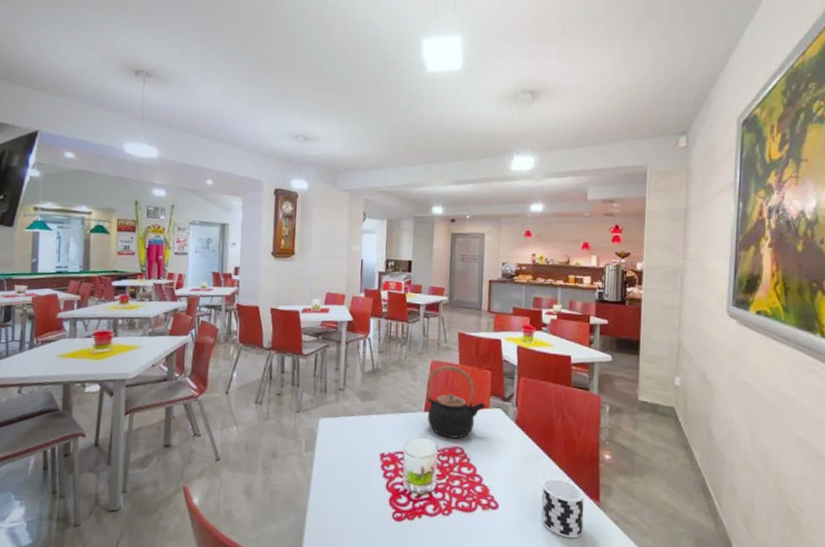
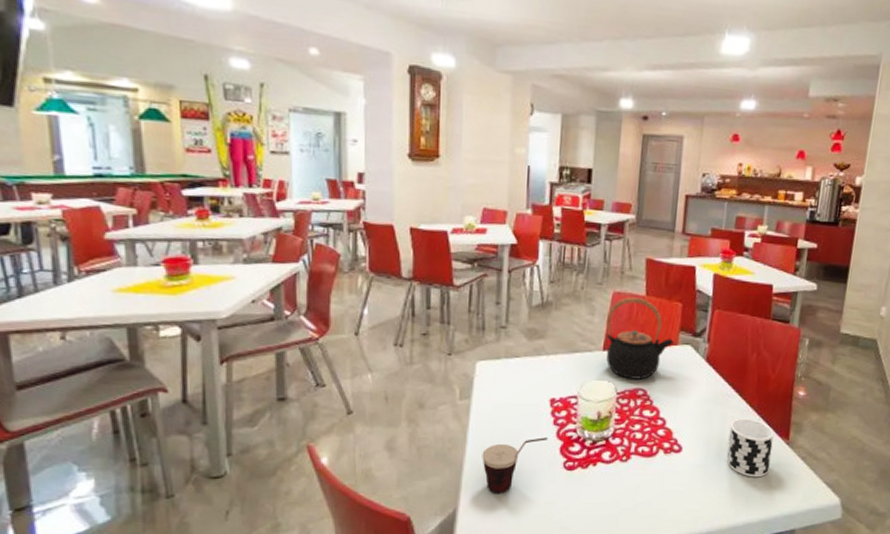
cup: none [322,488,379,540] -> present [482,437,548,493]

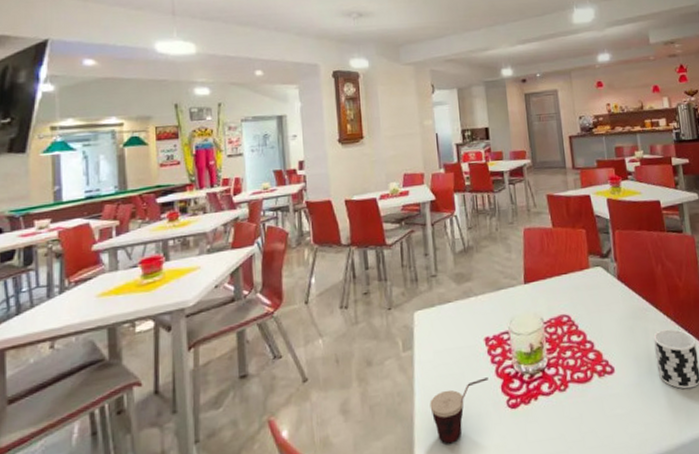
teapot: present [606,297,674,380] -> none [522,230,585,308]

